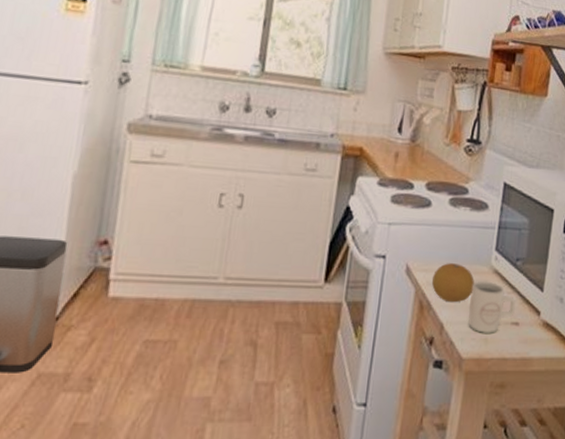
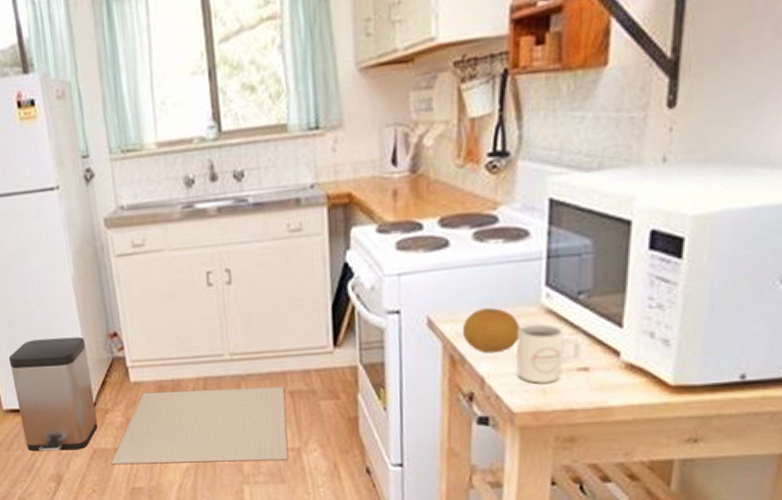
door mat: none [55,310,272,395] -> present [111,387,289,465]

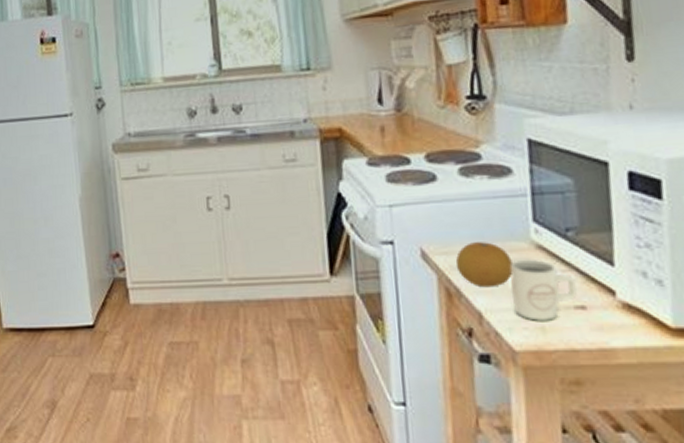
pedal bin: present [8,336,98,452] -> none [12,256,96,374]
door mat: present [111,387,289,465] -> none [106,313,288,393]

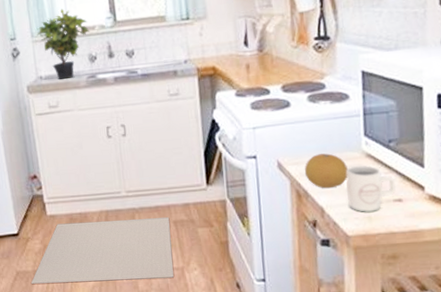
door mat: none [106,313,288,393] -> present [31,217,175,284]
potted plant: none [126,53,190,137] -> present [37,8,90,79]

